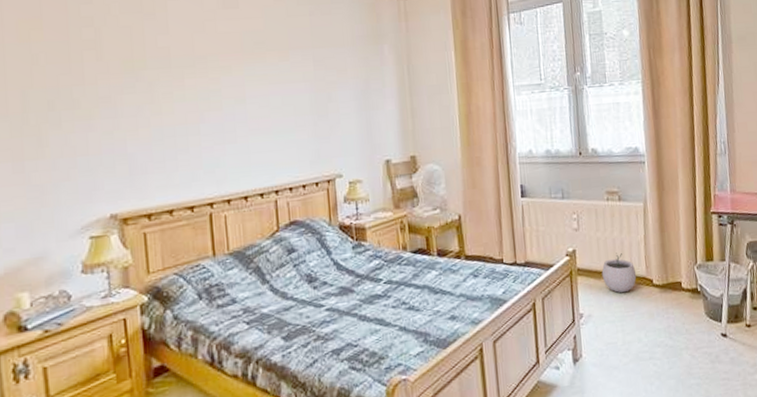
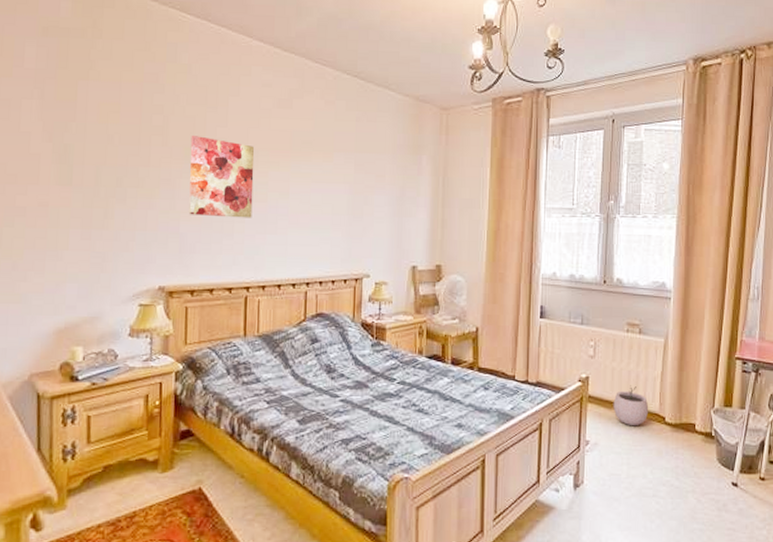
wall art: none [128,46,208,133] -> present [189,136,255,218]

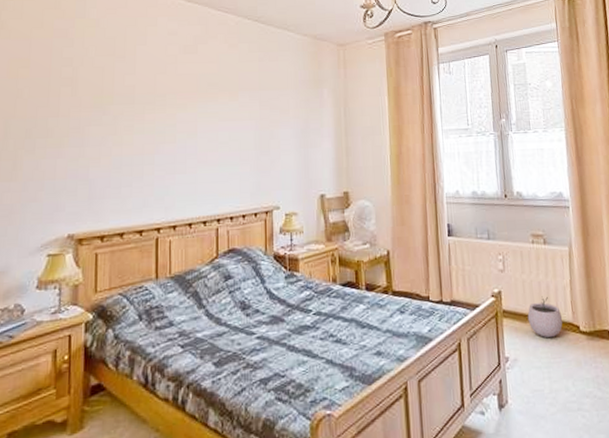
wall art: present [189,136,255,218] -> none [98,84,162,161]

